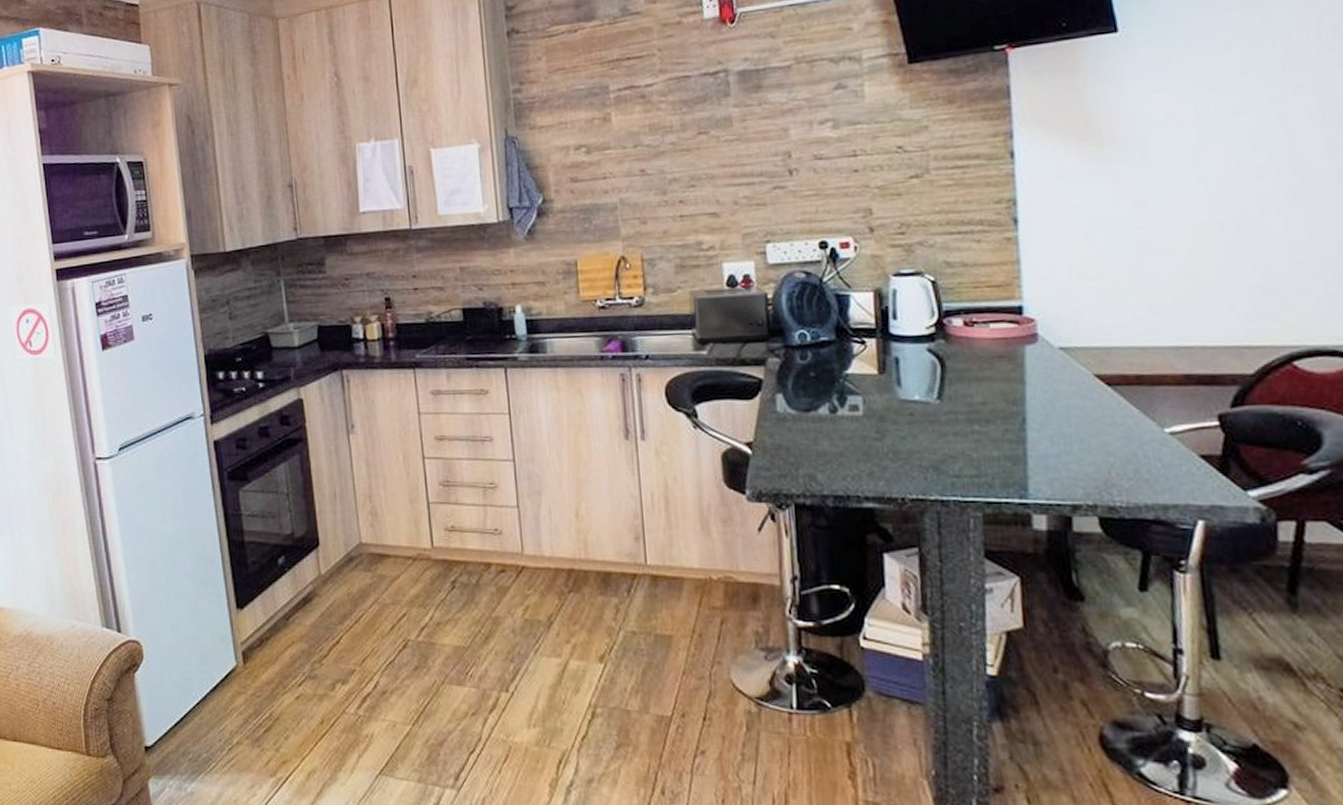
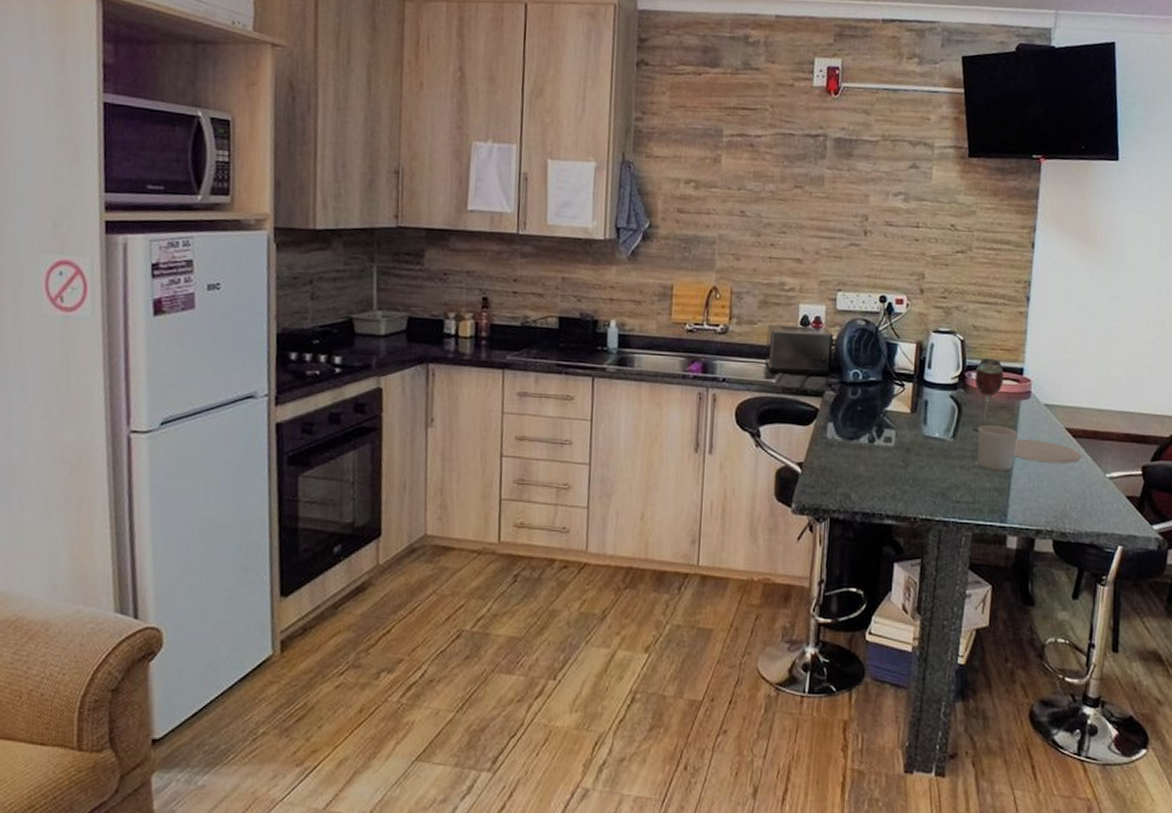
wineglass: none [956,299,997,389] -> present [972,358,1004,431]
mug: none [971,379,1028,437] -> present [976,425,1017,473]
plate: none [1024,392,1124,422] -> present [1014,438,1082,465]

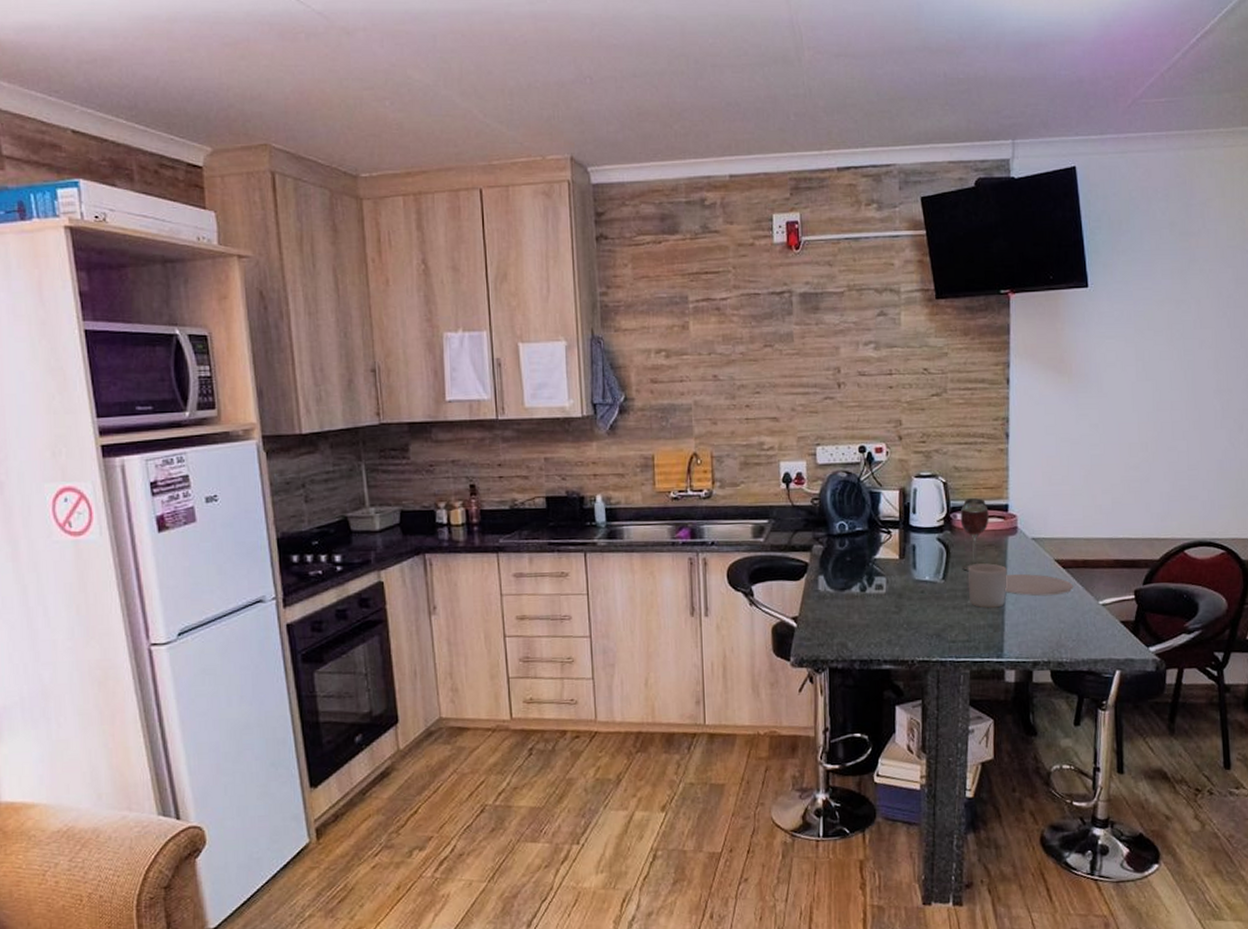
toaster: present [764,324,835,376] -> none [750,482,818,532]

